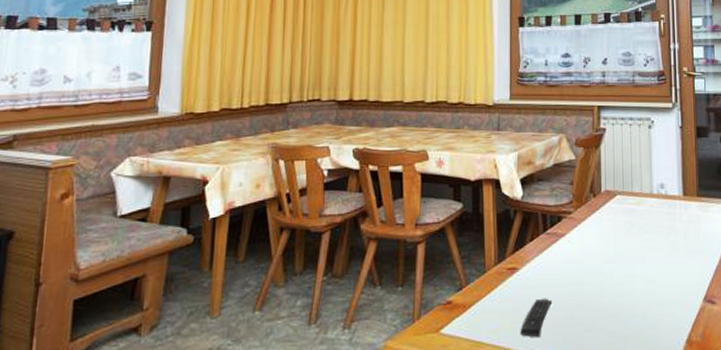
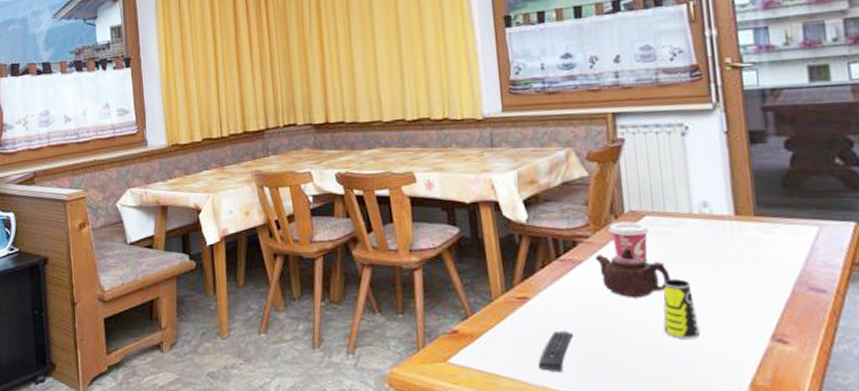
teapot: none [575,222,633,268] -> present [595,248,671,299]
cup: none [588,200,619,236] -> present [609,221,650,263]
cup: none [625,250,652,303] -> present [663,279,700,340]

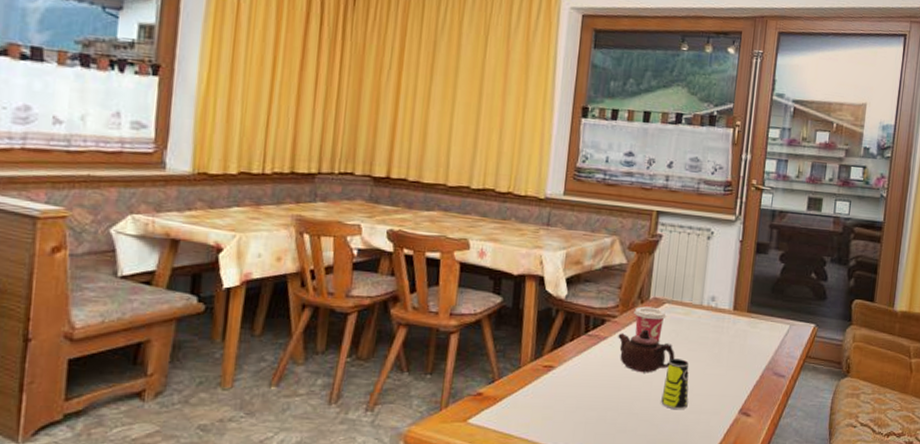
remote control: present [538,330,574,373] -> none [550,397,587,435]

